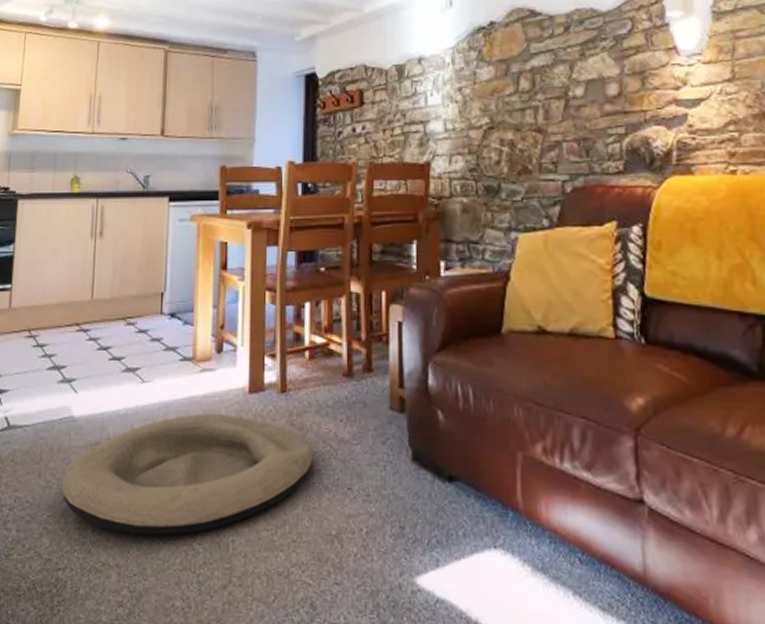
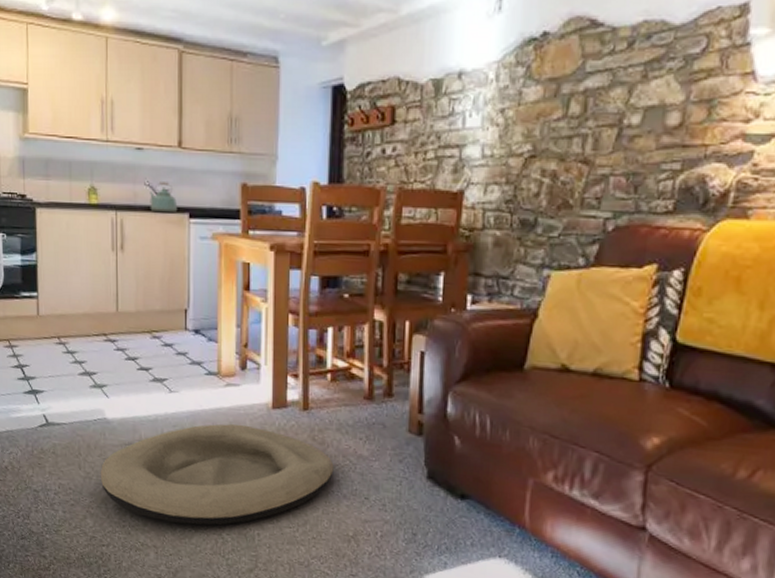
kettle: none [131,168,158,198] -> present [150,182,178,213]

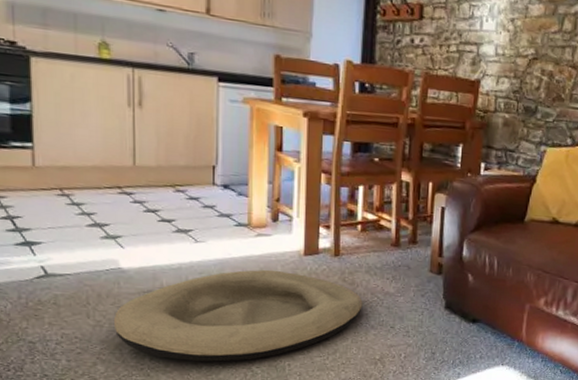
kettle: present [150,182,178,213] -> none [173,44,206,76]

